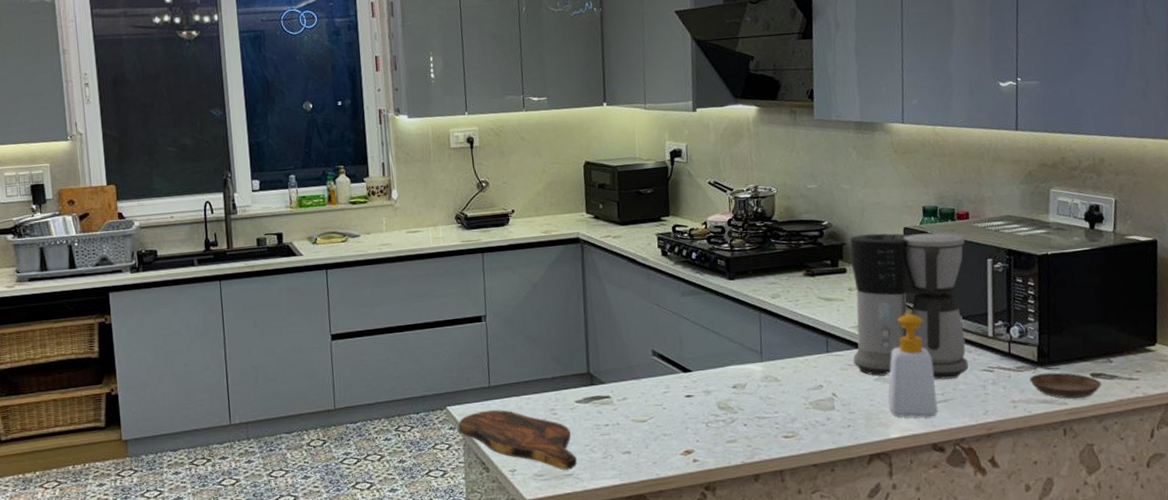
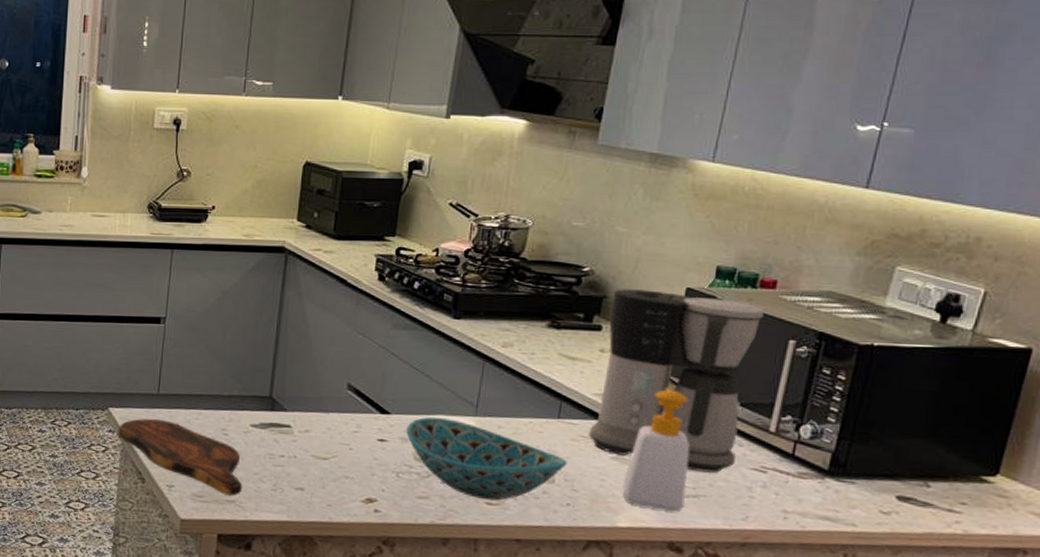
bowl: none [707,367,842,434] -> present [406,417,568,501]
saucer: present [1029,372,1102,399] -> none [812,485,909,523]

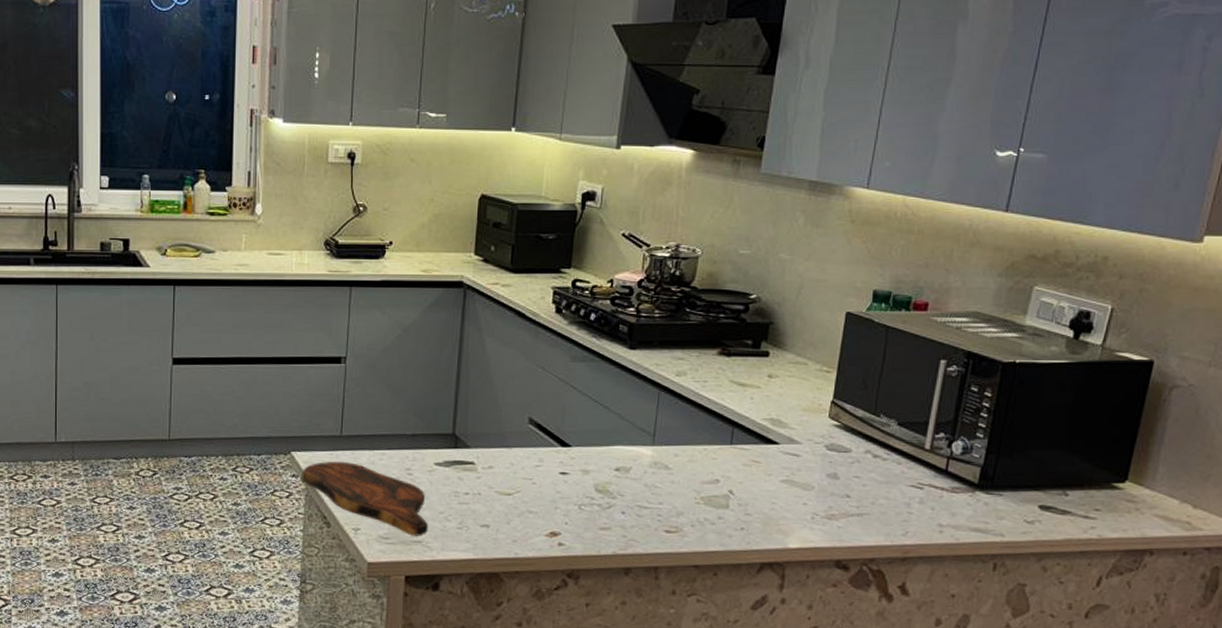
bowl: present [406,417,568,501] -> none [587,448,741,528]
coffee maker: present [589,289,765,473] -> none [760,315,918,491]
soap bottle: present [622,388,690,513] -> none [792,411,853,531]

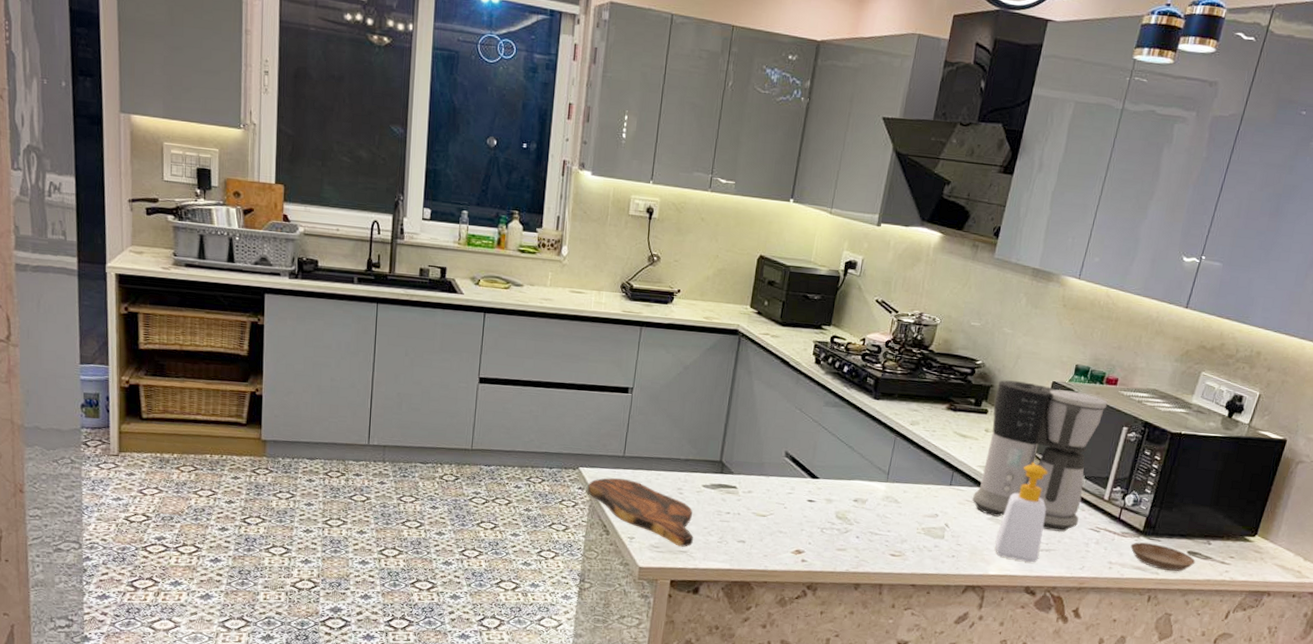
coffee maker: none [760,315,918,491] -> present [972,380,1108,532]
soap bottle: none [792,411,853,531] -> present [995,463,1048,563]
saucer: none [964,498,1050,532] -> present [1130,542,1196,572]

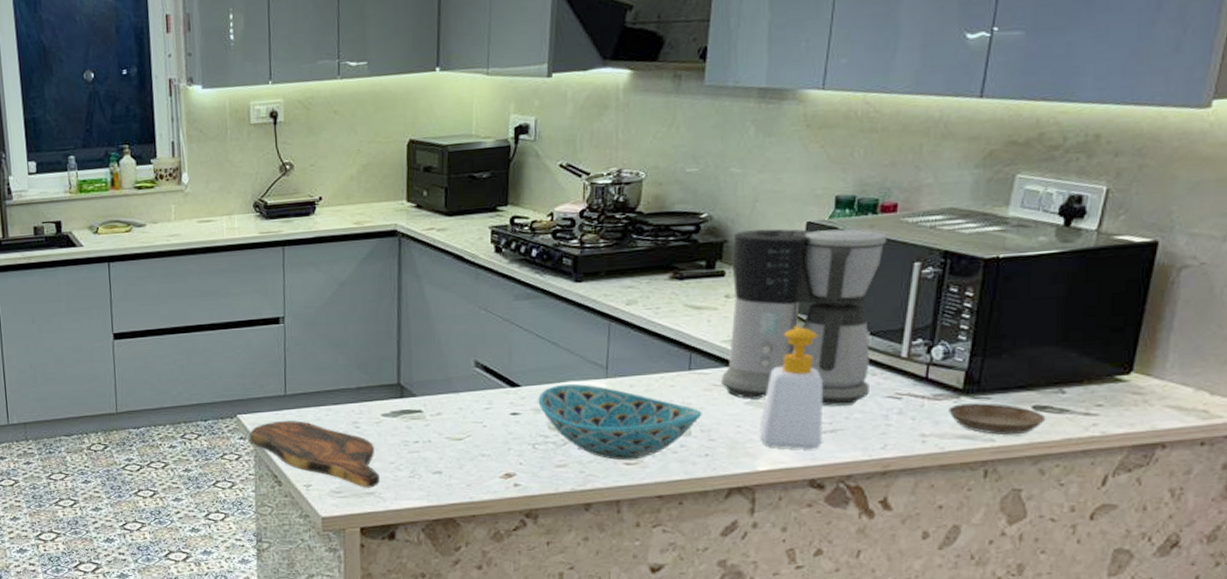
bowl: none [831,482,955,553] -> present [538,383,702,461]

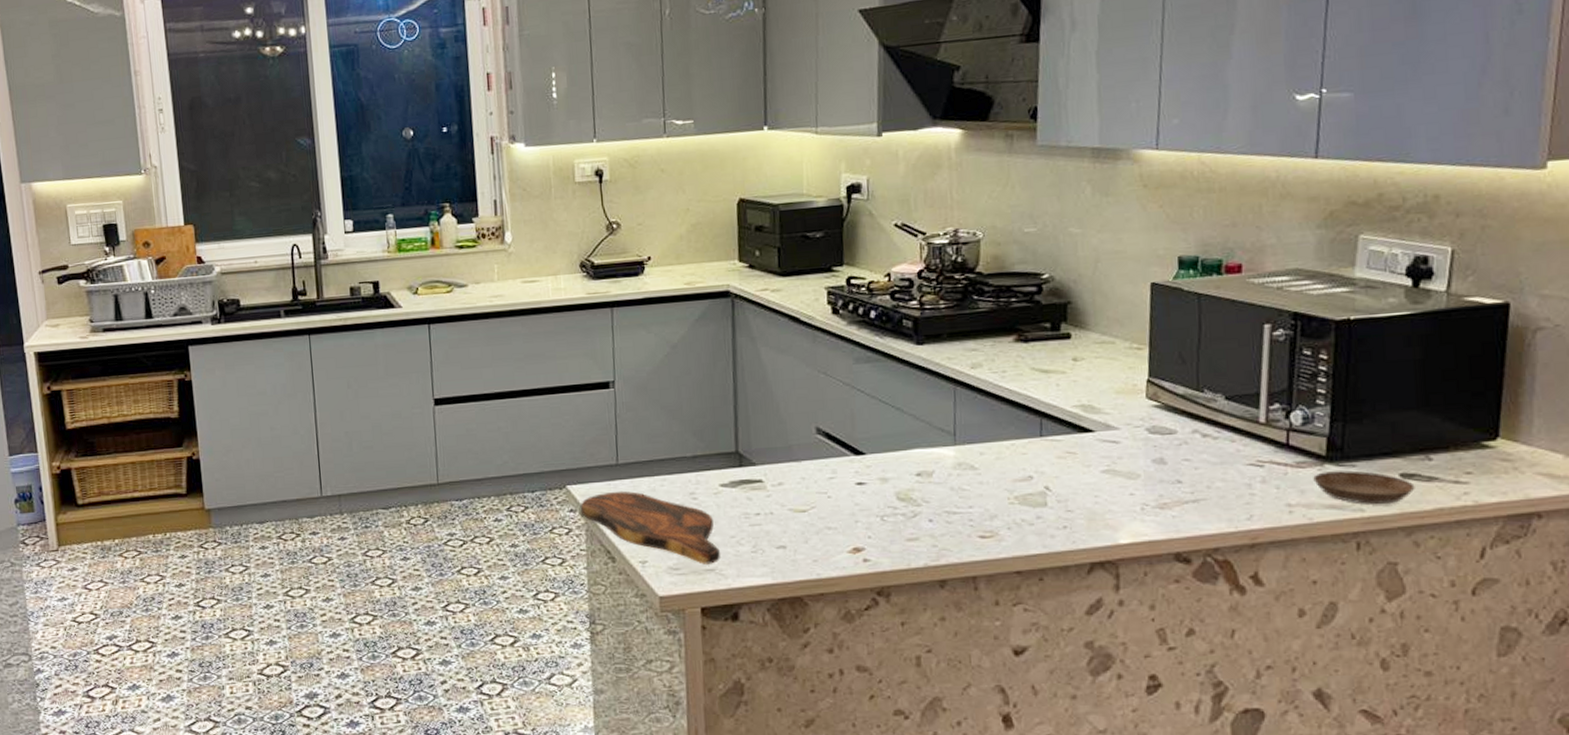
bowl: present [538,383,702,461] -> none [884,451,1058,533]
coffee maker: present [722,228,887,406] -> none [1075,289,1235,475]
soap bottle: present [759,326,823,450] -> none [1118,390,1185,521]

